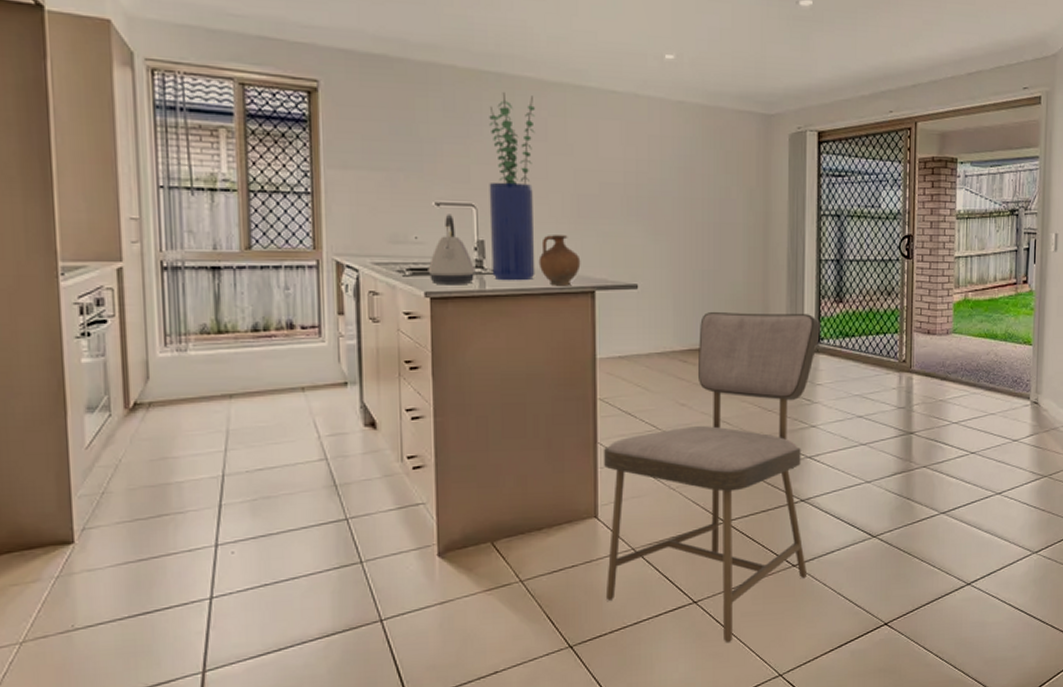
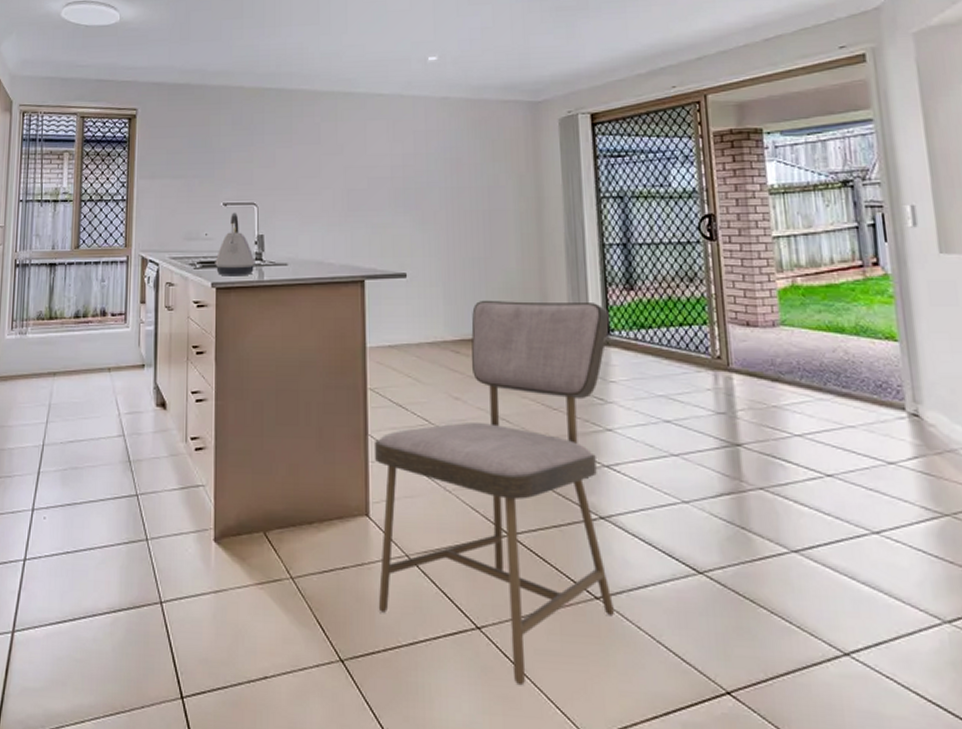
vase: present [489,92,535,280] -> none [268,105,309,270]
ceramic jug: present [538,235,581,286] -> none [311,228,351,276]

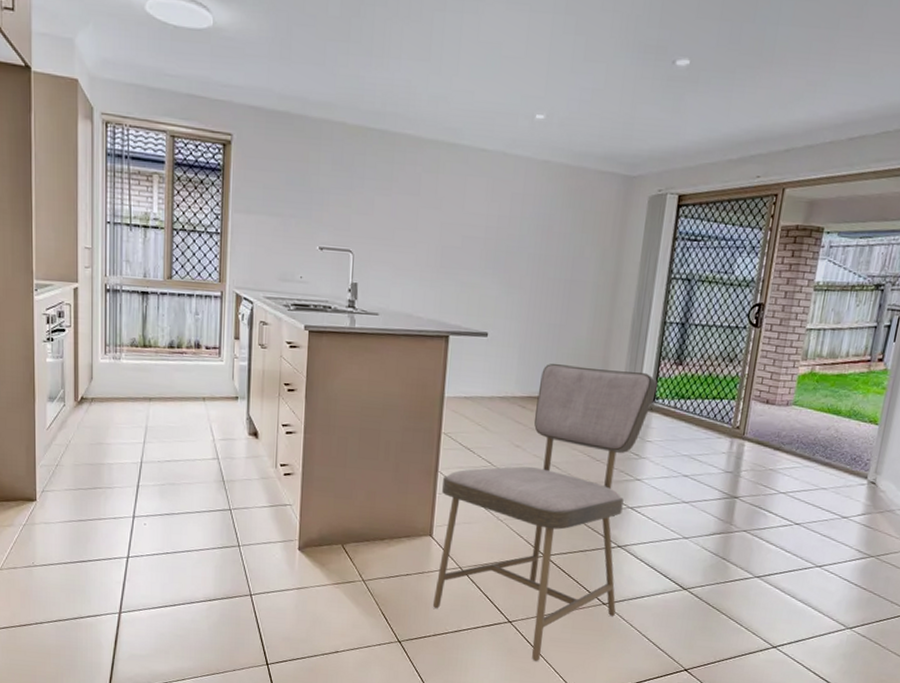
kettle: present [215,212,256,276] -> none [308,257,348,322]

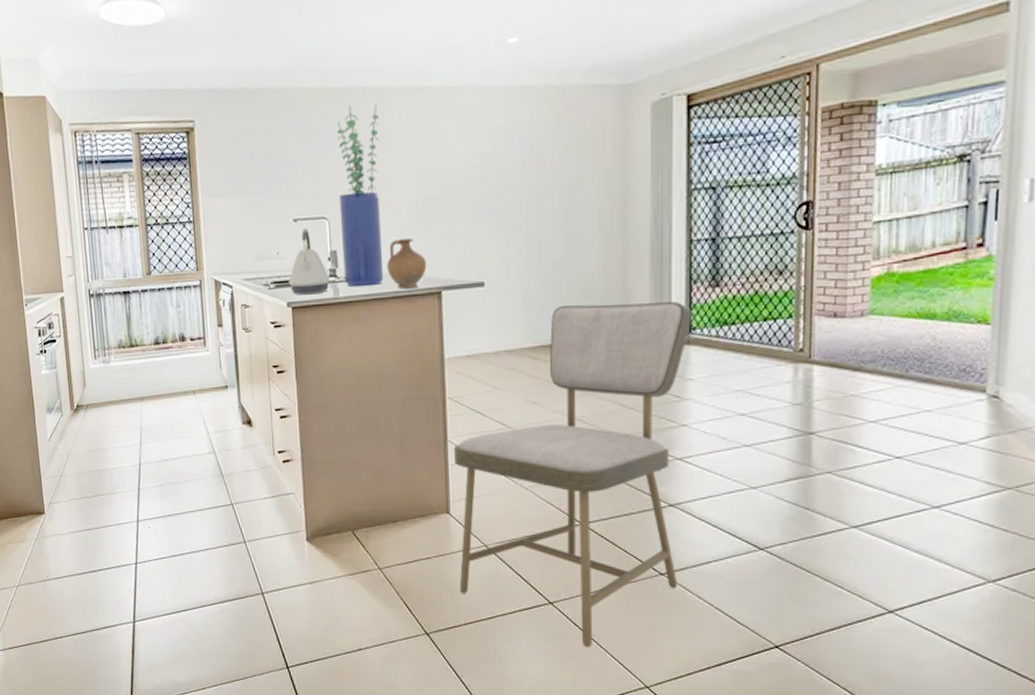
kettle: none [308,257,348,322] -> present [289,228,330,295]
vase: none [361,148,411,321] -> present [337,104,384,287]
ceramic jug: none [402,282,439,329] -> present [386,238,427,289]

